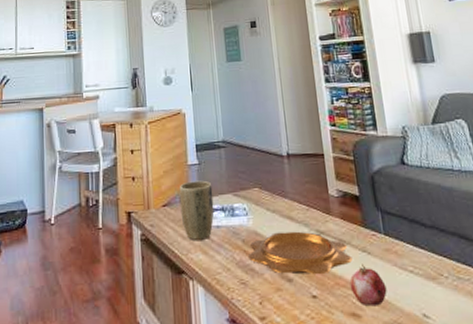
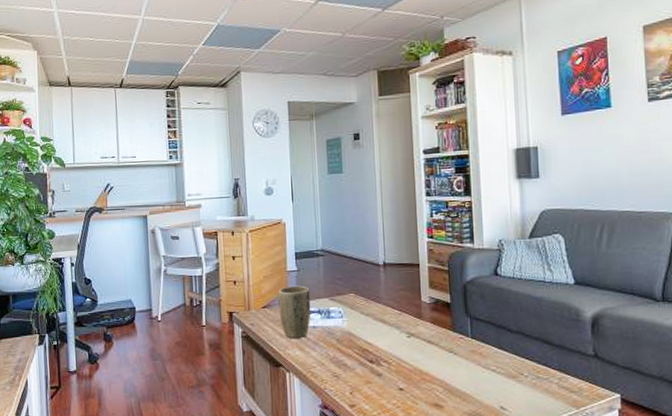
decorative bowl: present [249,231,353,275] -> none [342,333,439,370]
fruit: present [349,264,387,307] -> none [435,362,469,399]

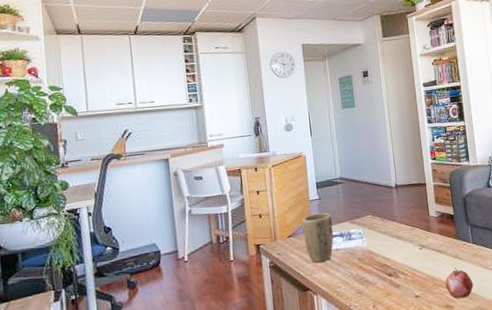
fruit: none [435,362,469,399] -> present [445,267,474,299]

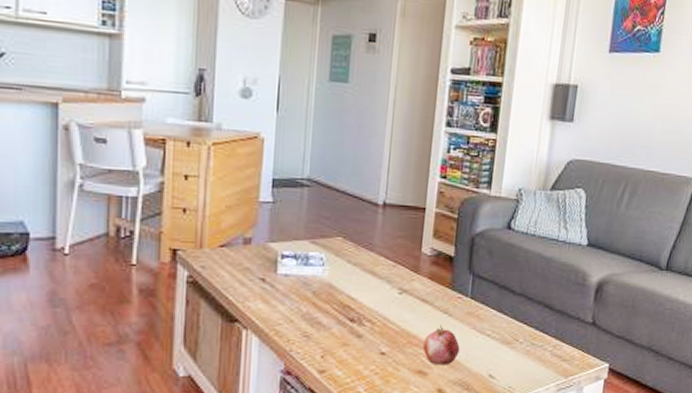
plant pot: present [302,212,334,263] -> none [242,221,286,288]

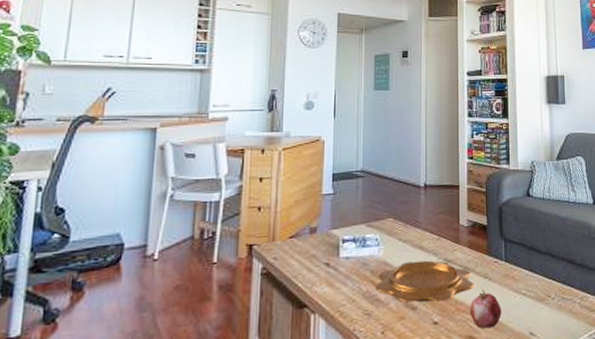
decorative bowl: none [317,287,432,332] -> present [376,260,474,303]

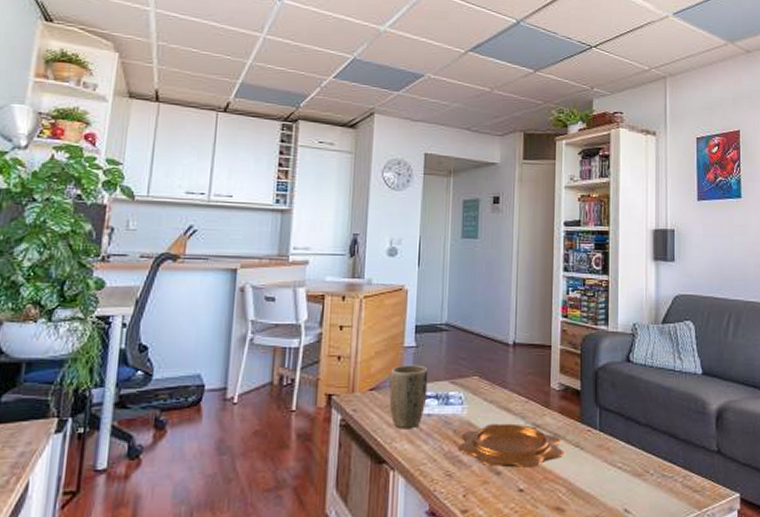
plant pot: none [308,210,346,273] -> present [389,365,428,428]
fruit: present [469,289,502,329] -> none [558,459,594,501]

